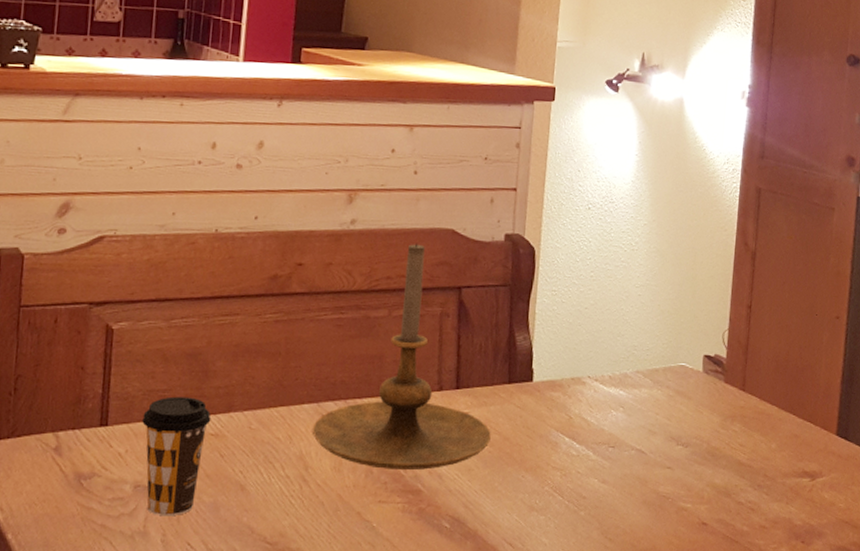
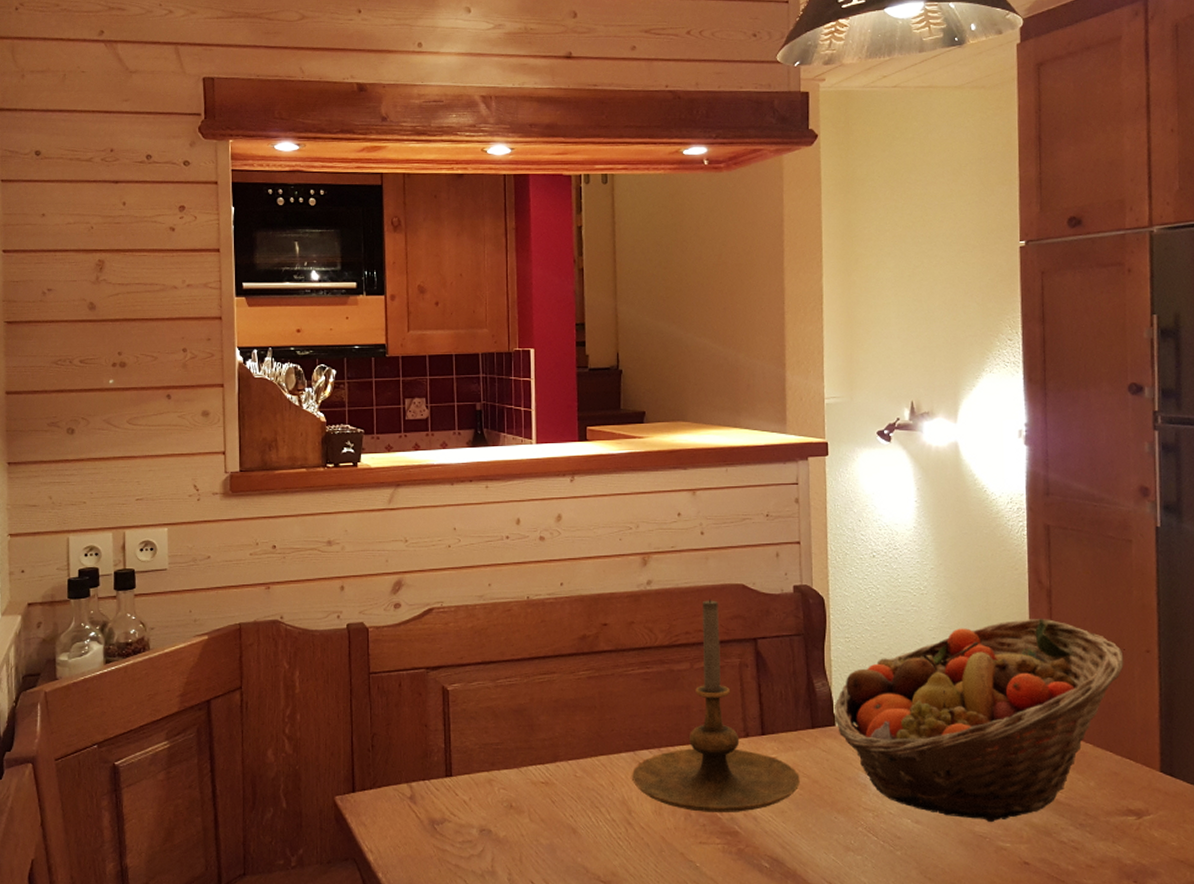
coffee cup: present [142,396,211,517] -> none [481,749,541,857]
fruit basket: none [533,280,816,482] -> present [835,618,1124,822]

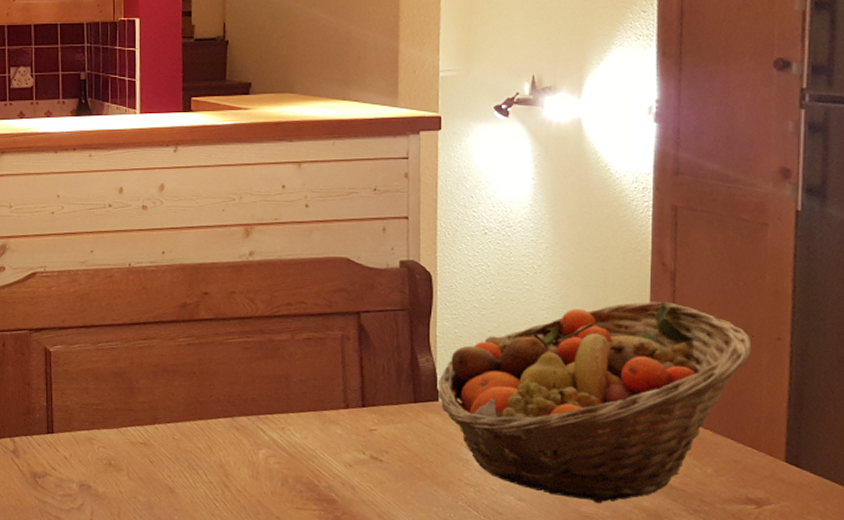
candle holder: present [631,599,800,813] -> none [229,271,400,481]

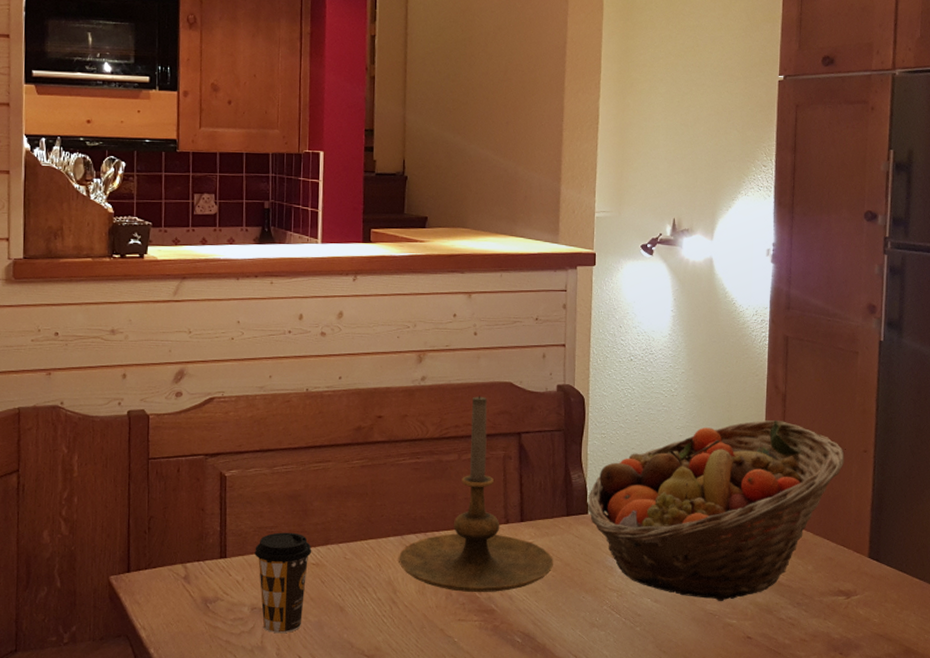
coffee cup: none [81,409,139,512] -> present [255,532,312,634]
candle holder: none [229,271,400,481] -> present [398,395,553,593]

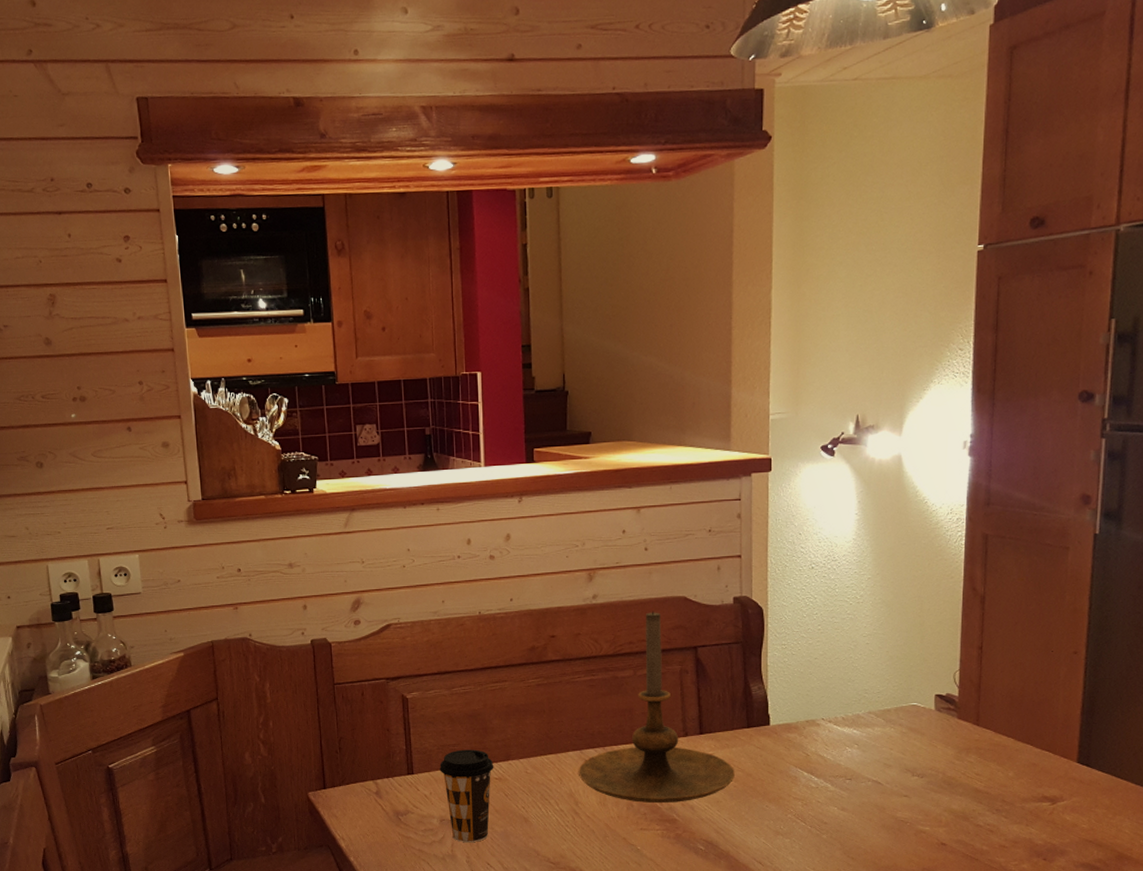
fruit basket: present [588,419,845,601] -> none [769,623,1051,808]

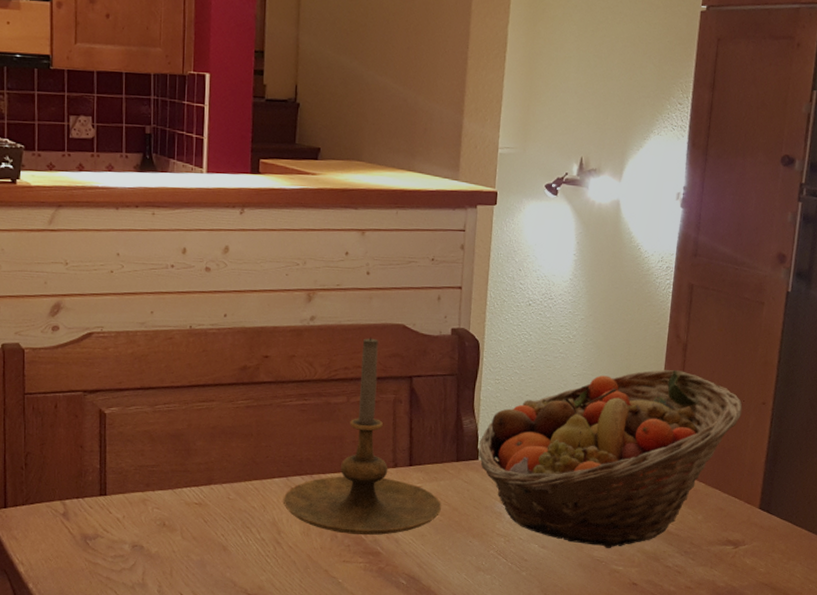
coffee cup: present [440,749,494,843] -> none [135,471,195,571]
fruit basket: none [769,623,1051,808] -> present [478,369,743,548]

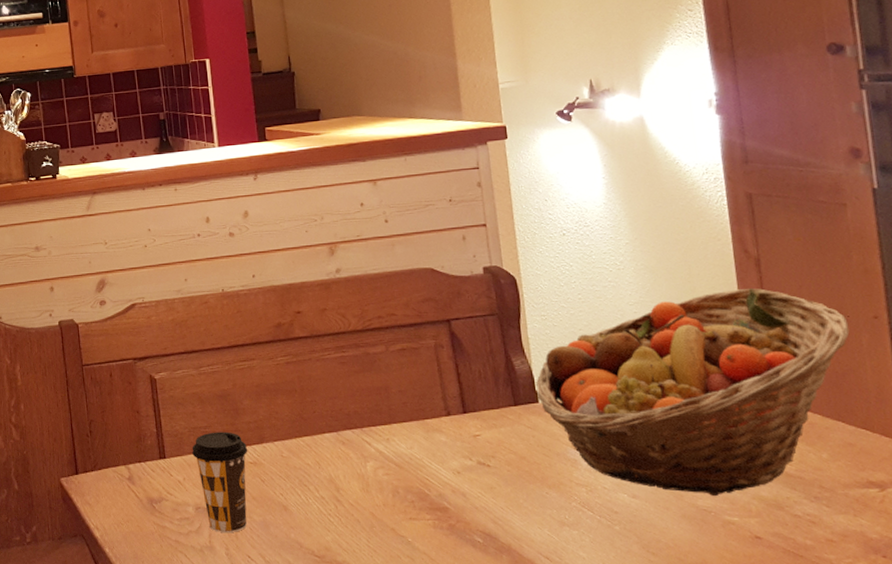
coffee cup: none [135,471,195,571] -> present [192,432,248,533]
candle holder: present [282,337,441,536] -> none [336,283,507,490]

